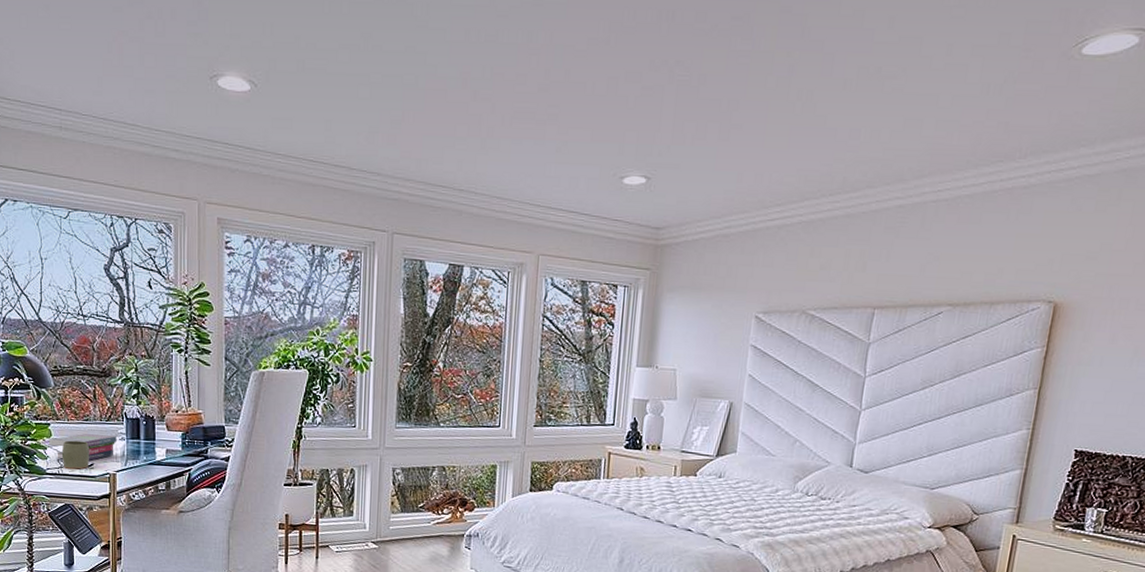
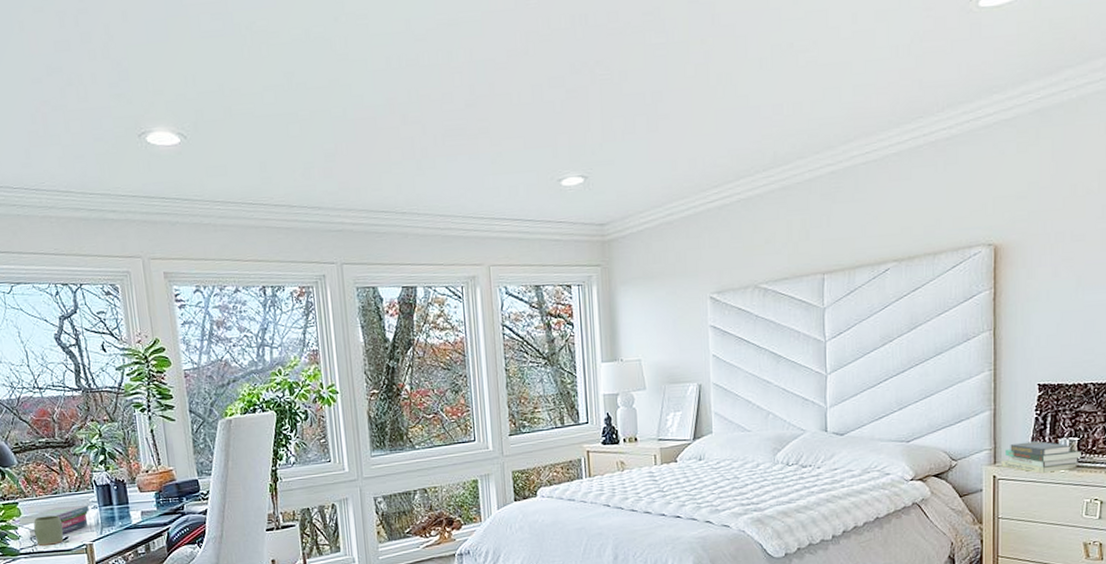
books: none [1023,506,1108,541] -> present [1001,441,1081,473]

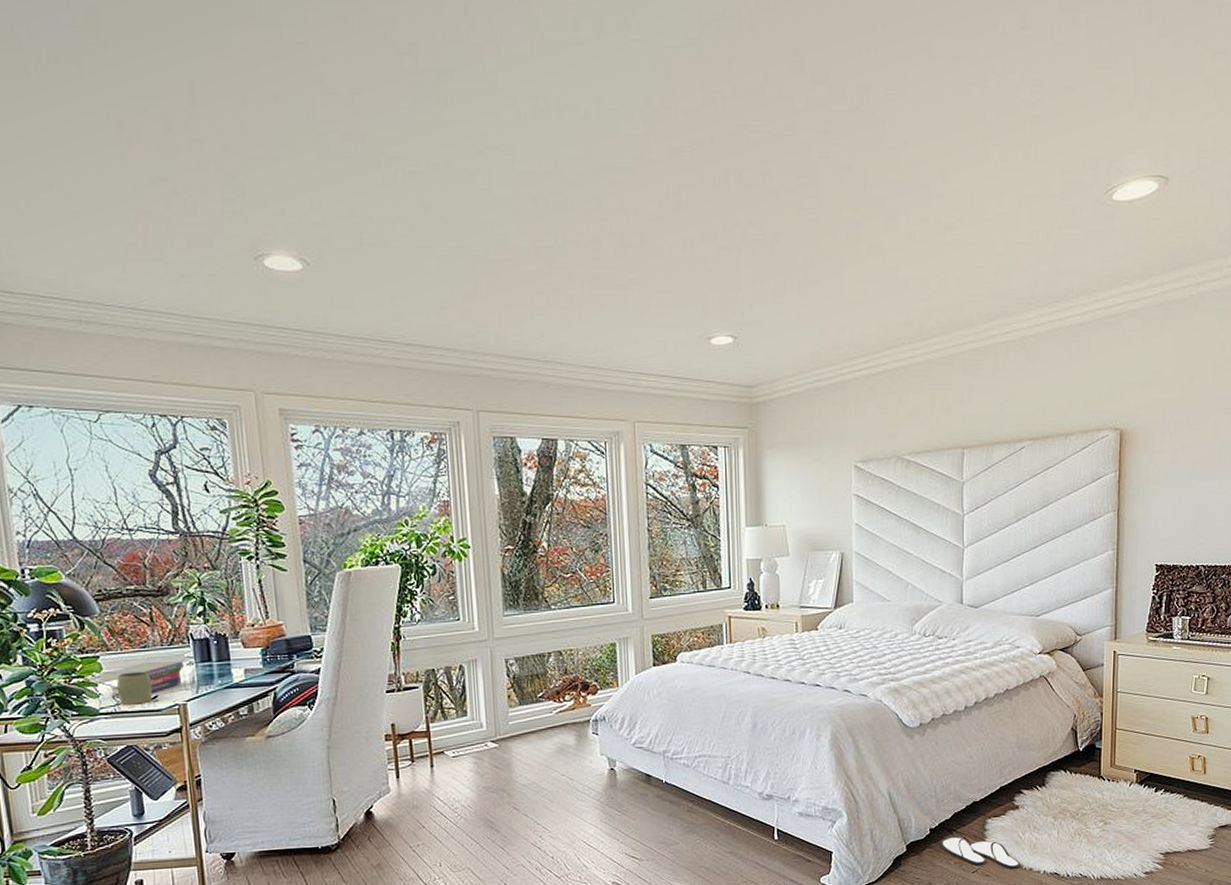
books: present [1001,441,1081,473] -> none [1121,619,1192,650]

